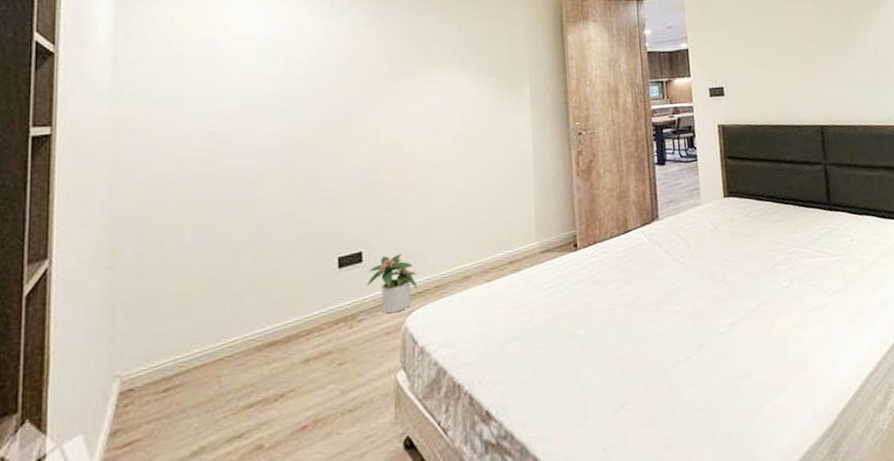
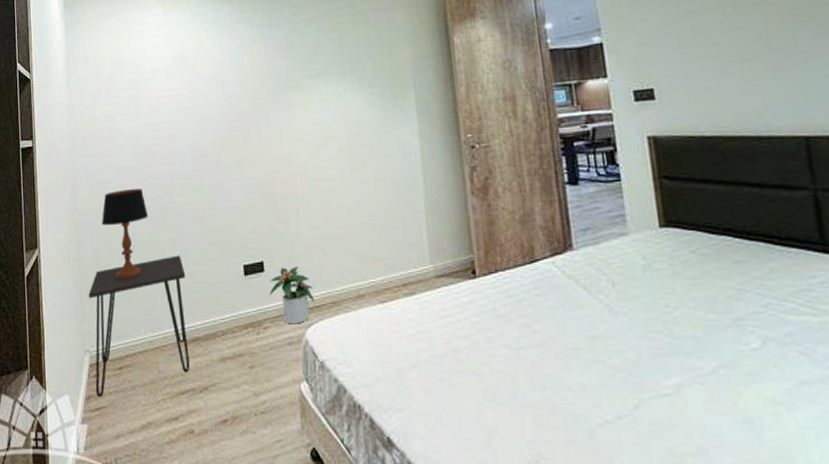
desk: none [124,252,265,429] -> present [88,255,190,397]
table lamp: none [151,181,220,286] -> present [101,189,149,279]

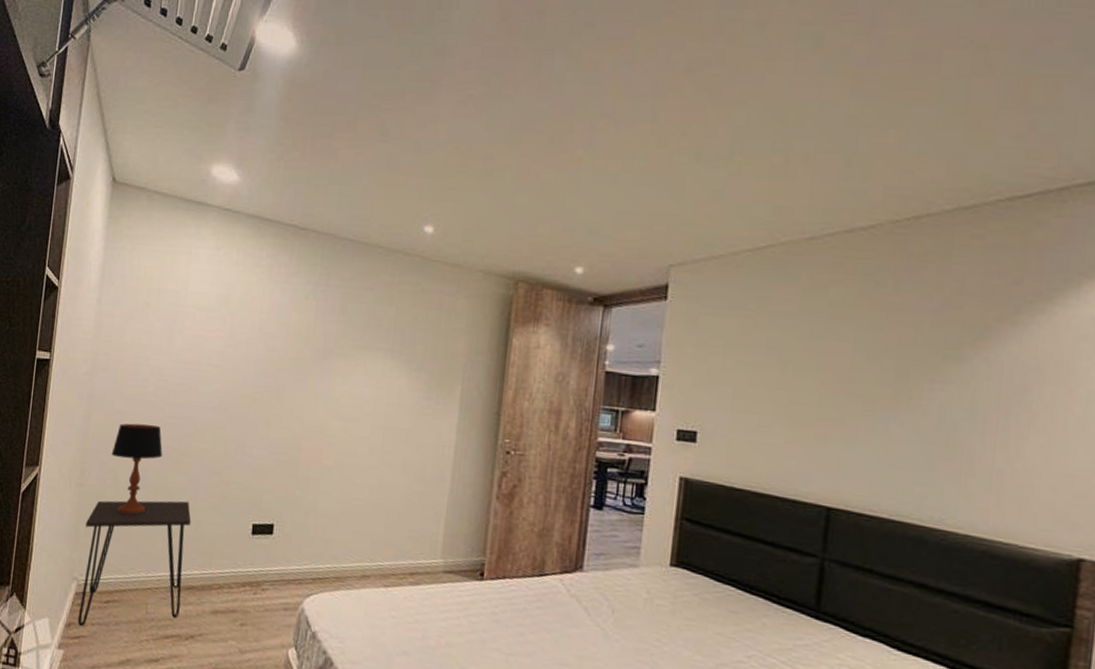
potted plant: present [270,266,314,325] -> none [274,533,319,592]

